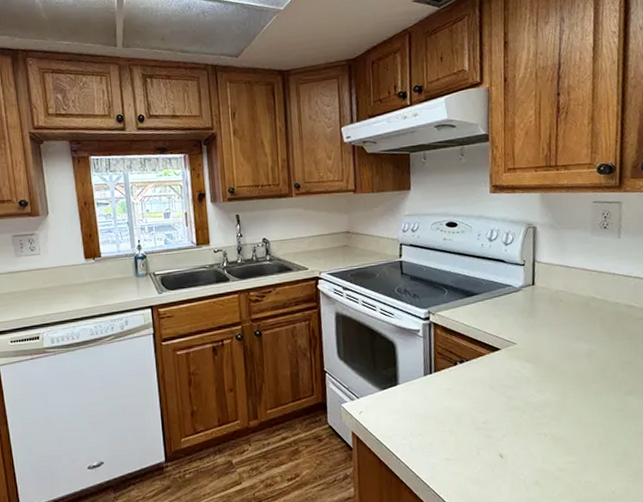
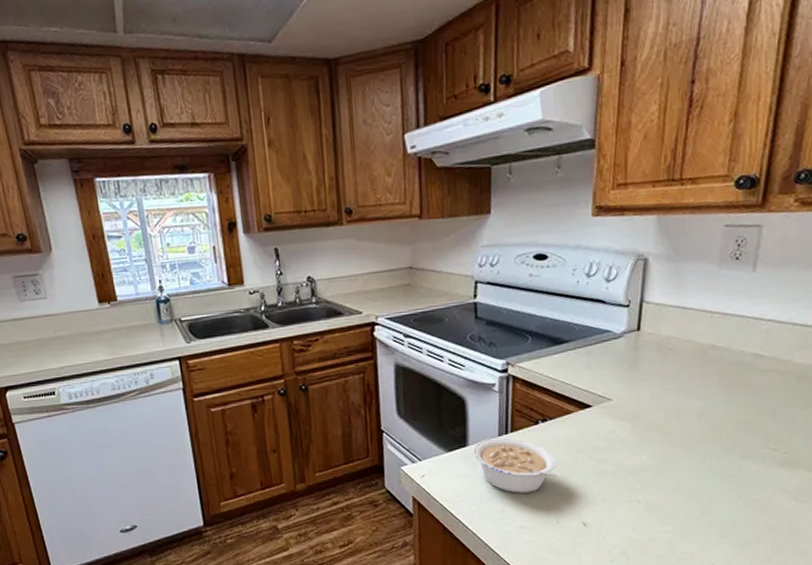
legume: none [402,377,475,428] -> present [472,437,557,493]

